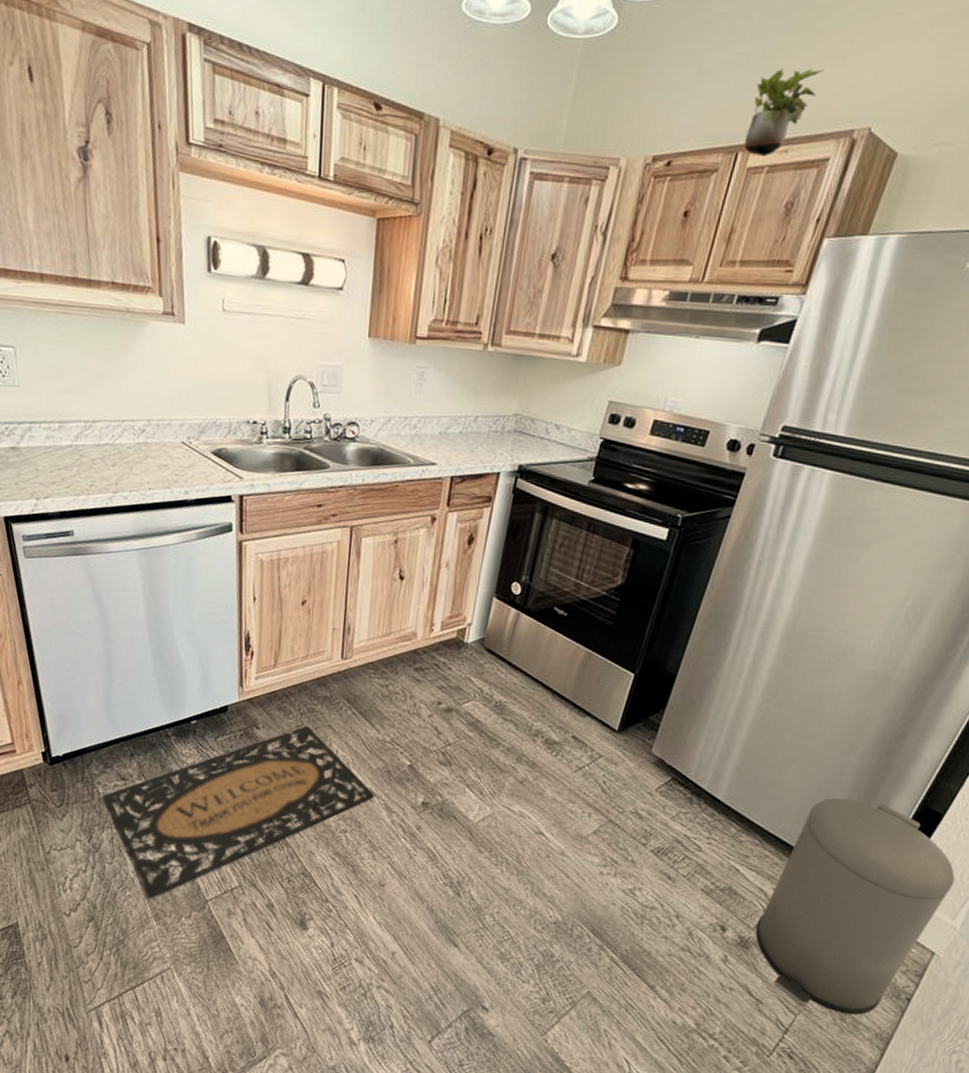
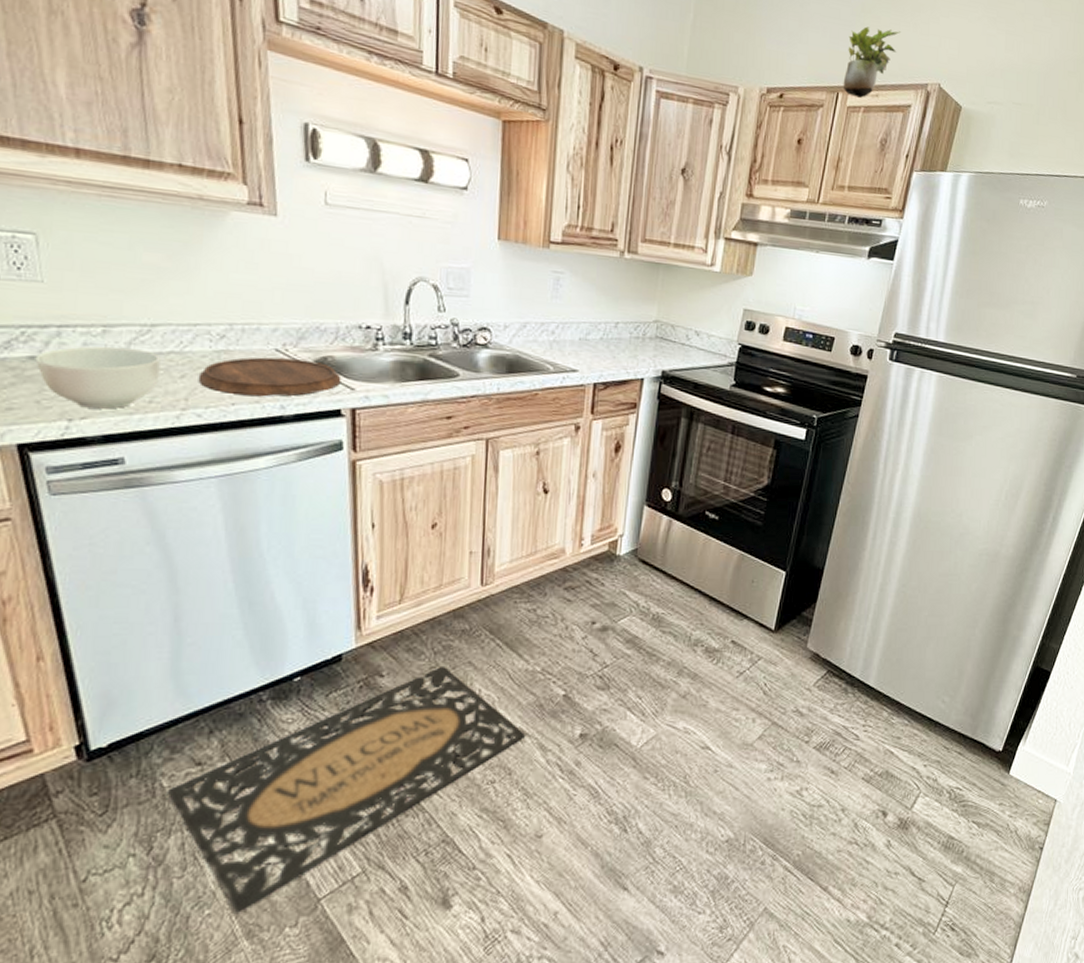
bowl: none [15,439,99,491] -> present [35,346,161,409]
cutting board: none [125,448,232,483] -> present [198,357,341,397]
pedal bin: present [755,797,955,1015] -> none [913,668,1065,876]

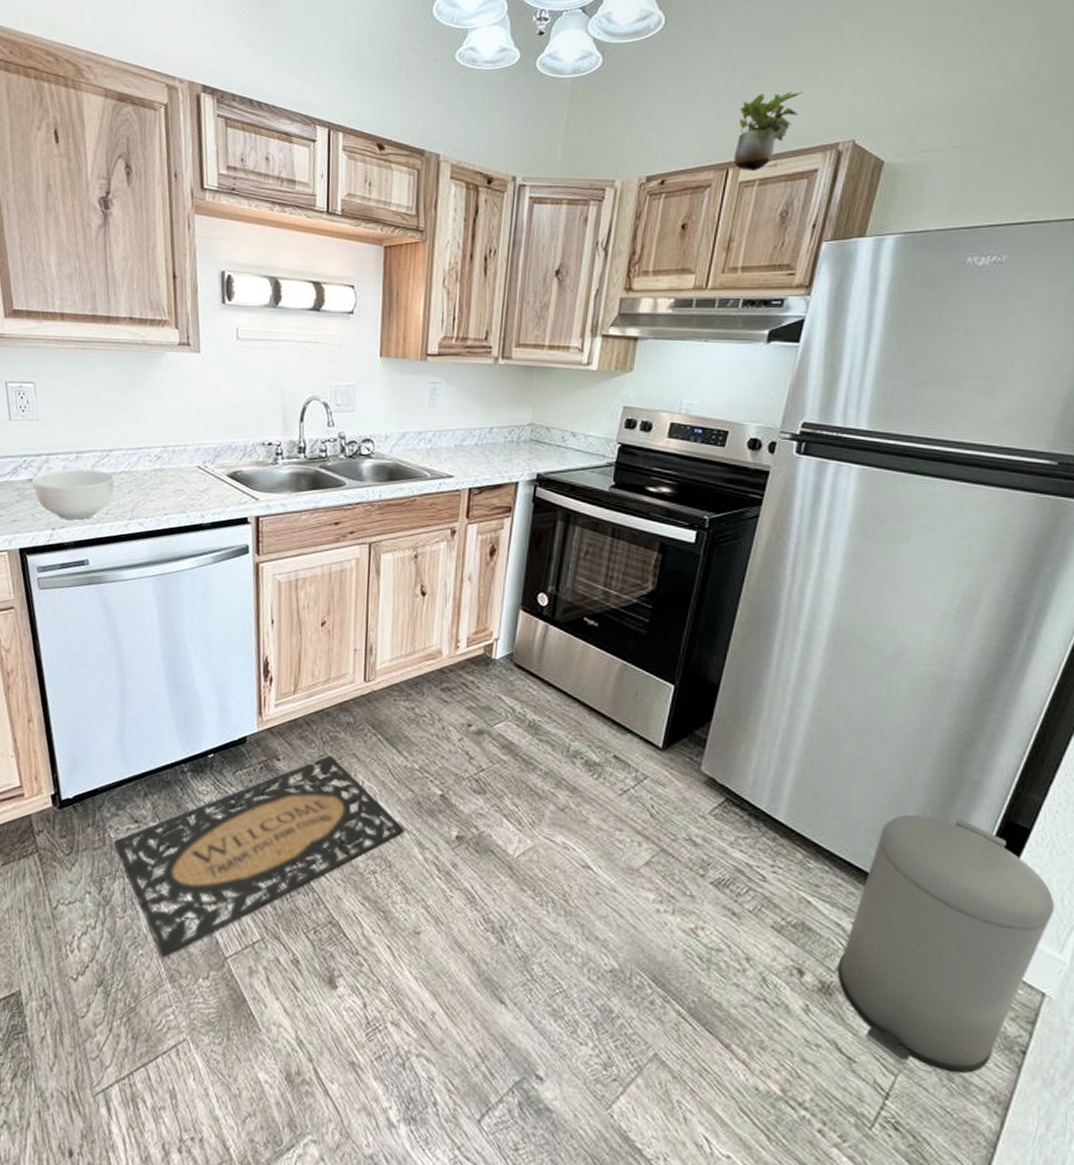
cutting board: present [198,357,341,397] -> none [141,473,248,507]
pedal bin: none [913,668,1065,876] -> present [838,814,1055,1073]

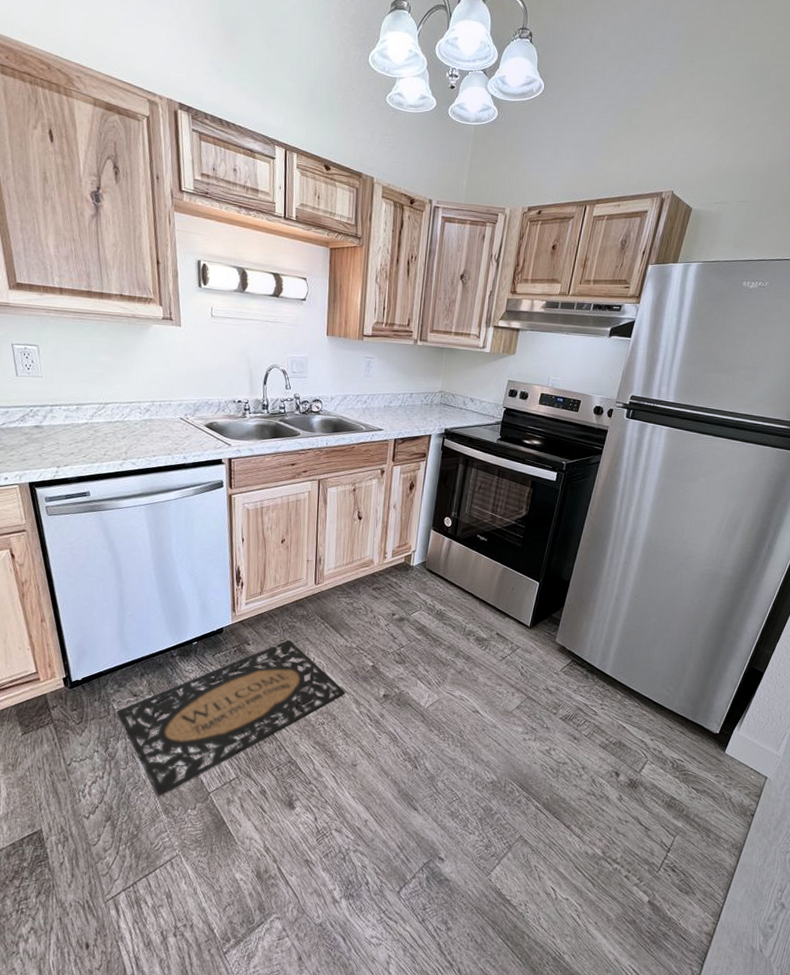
bowl: present [32,469,115,520] -> none [38,418,111,460]
potted plant: present [733,91,804,172] -> none [590,150,640,209]
pedal bin: present [838,814,1055,1073] -> none [641,666,776,831]

